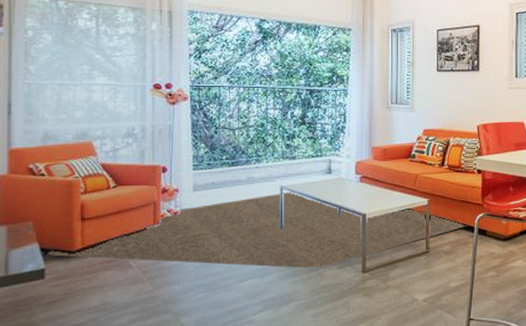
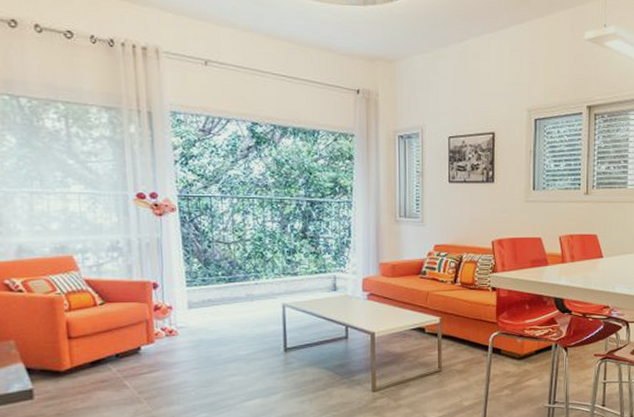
rug: present [42,191,468,268] -> none [28,309,482,388]

